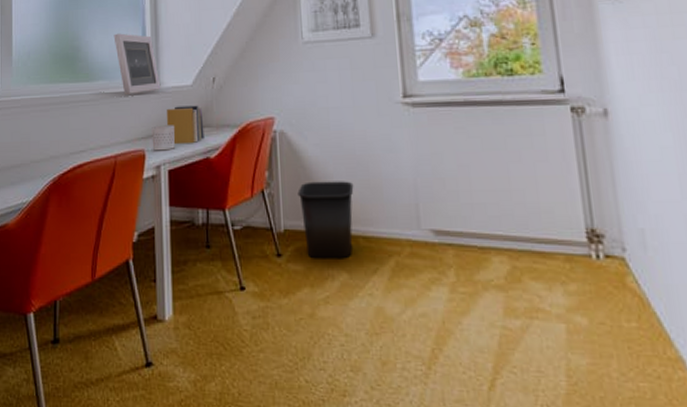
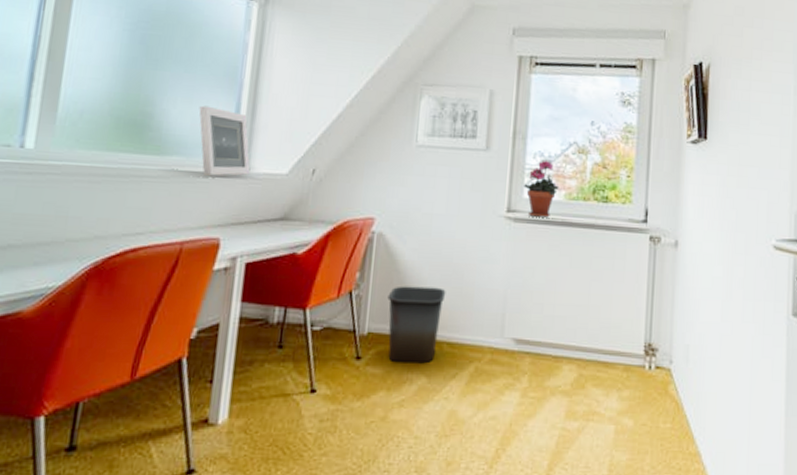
mug: present [152,125,176,151] -> none [229,213,261,242]
books: present [167,105,204,145] -> none [252,195,295,238]
potted plant: none [416,38,456,101] -> present [524,160,559,219]

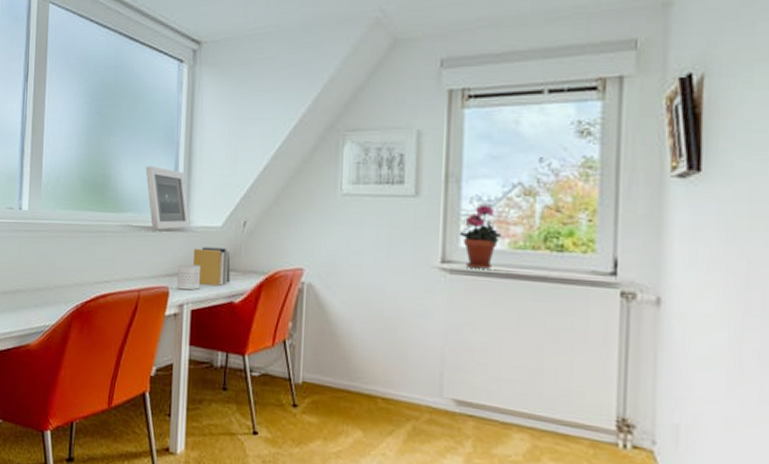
mug: none [229,213,261,242] -> present [176,264,202,291]
books: none [252,195,295,238] -> present [193,247,231,287]
waste bin: present [387,286,446,364] -> none [320,337,379,417]

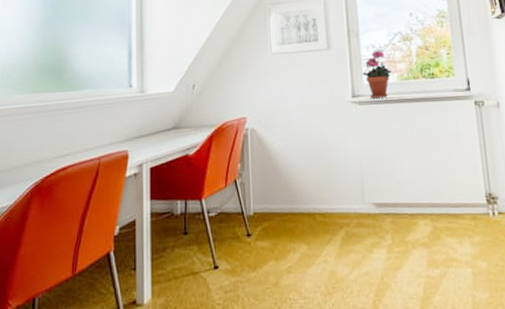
picture frame: present [145,166,190,231] -> none [100,46,145,103]
mug: present [176,264,202,291] -> none [135,127,158,151]
books: present [193,247,231,287] -> none [150,109,184,145]

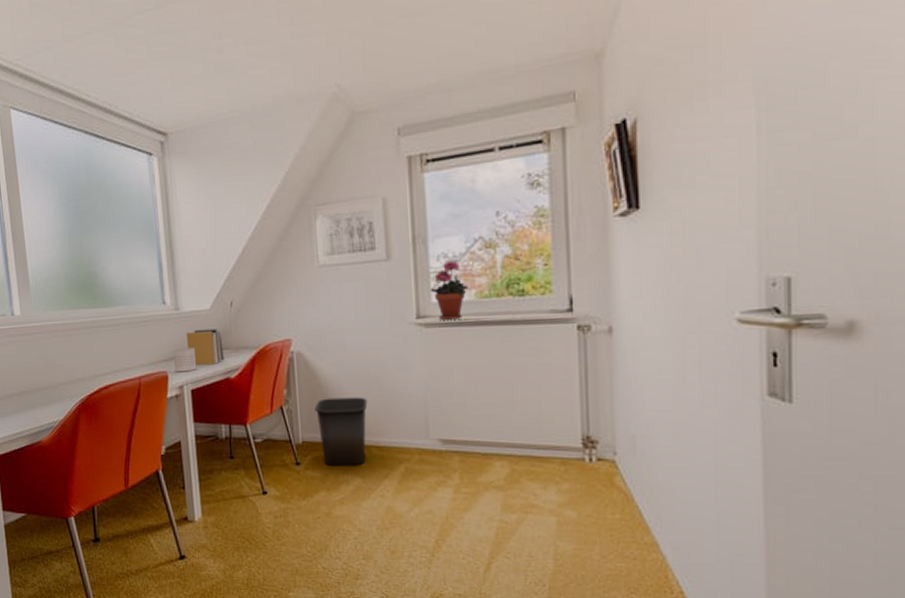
mug: none [135,127,158,151] -> present [173,347,197,372]
books: none [150,109,184,145] -> present [187,328,224,366]
waste bin: none [265,168,312,236] -> present [314,397,368,467]

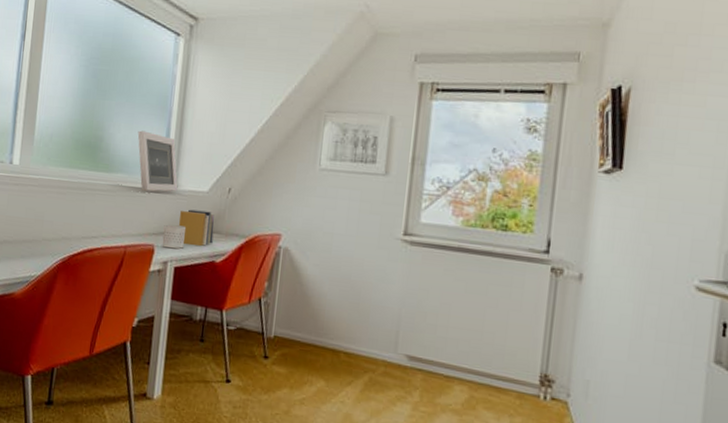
picture frame: none [129,259,180,321] -> present [137,130,178,192]
waste bin: present [314,397,368,467] -> none [291,297,344,369]
potted plant: present [430,260,469,321] -> none [421,186,457,244]

